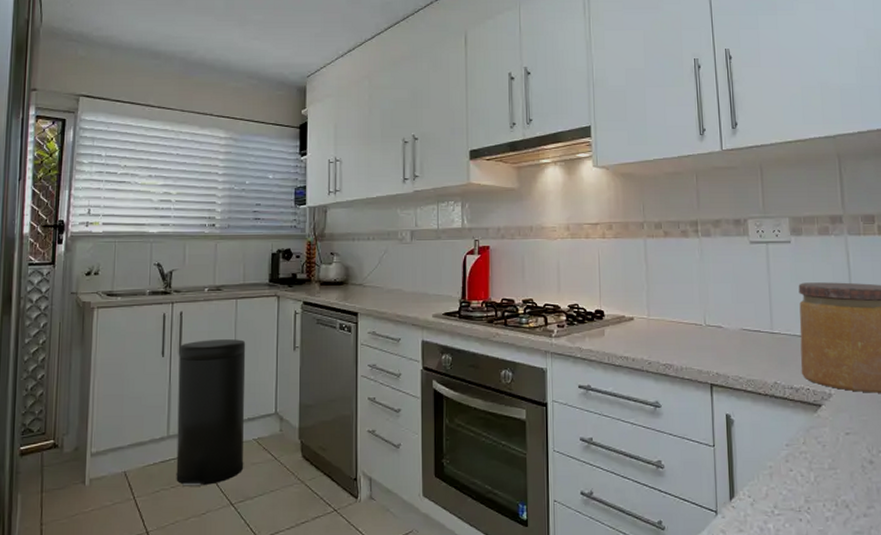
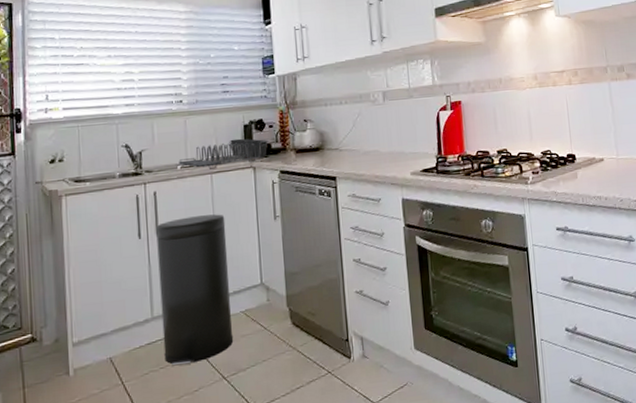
dish rack: none [206,266,294,294] -> present [178,138,268,169]

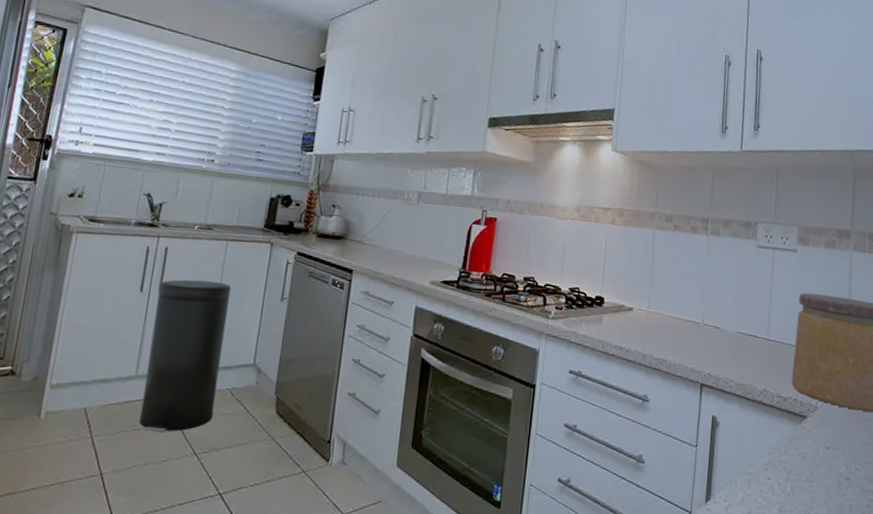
dish rack: present [178,138,268,169] -> none [197,209,292,238]

